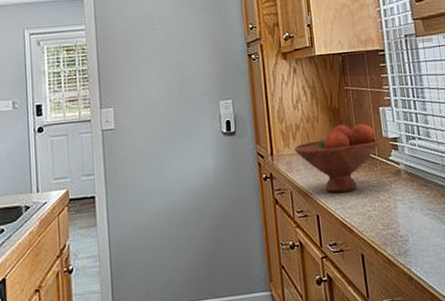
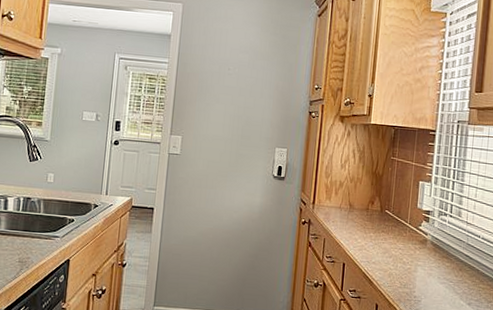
fruit bowl: present [294,123,380,193] -> none [334,189,414,249]

